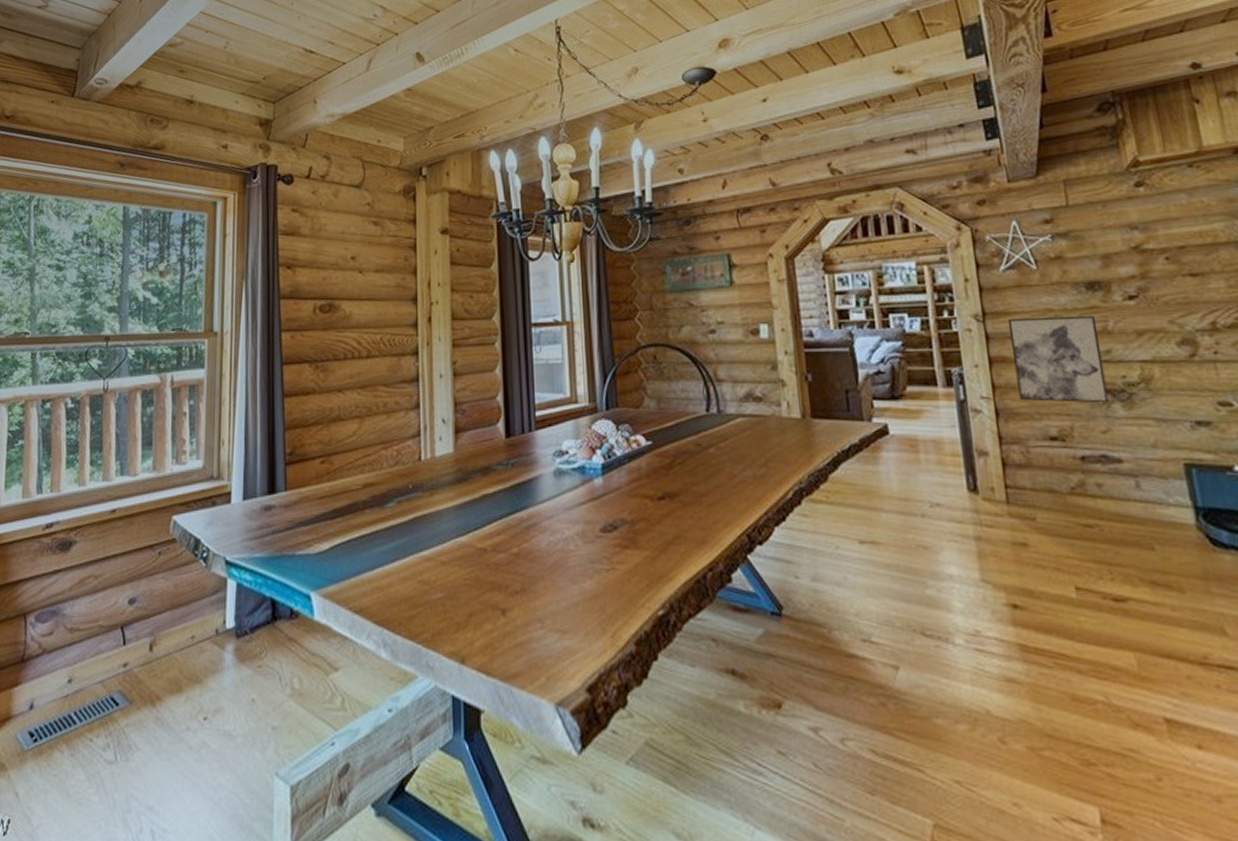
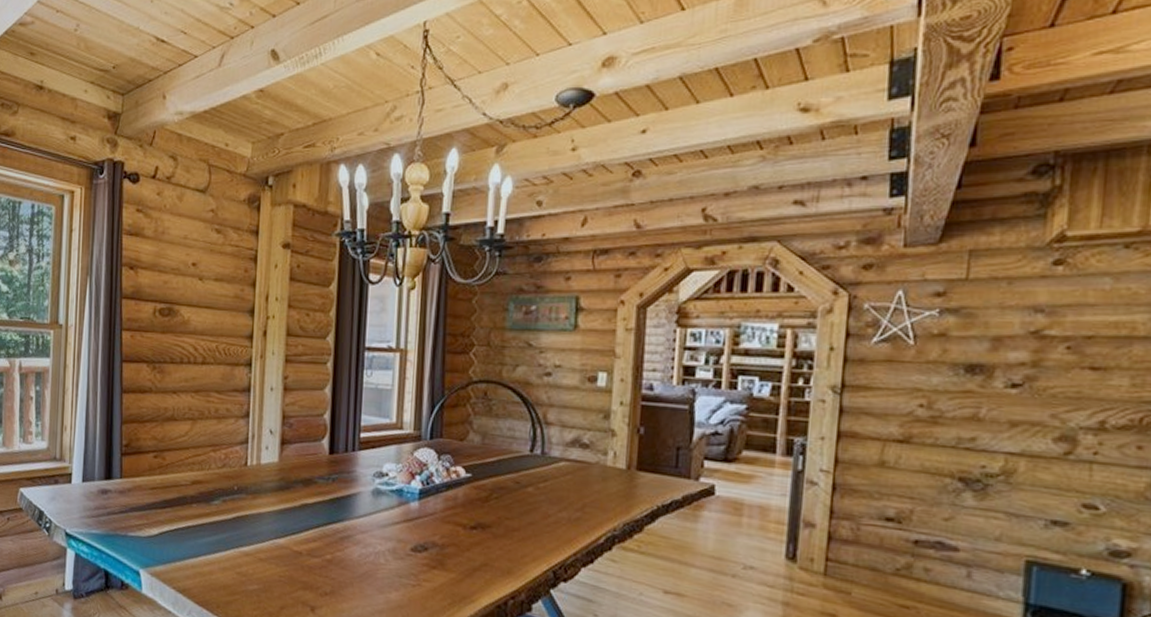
wall art: present [1007,316,1109,404] -> none [862,393,968,491]

